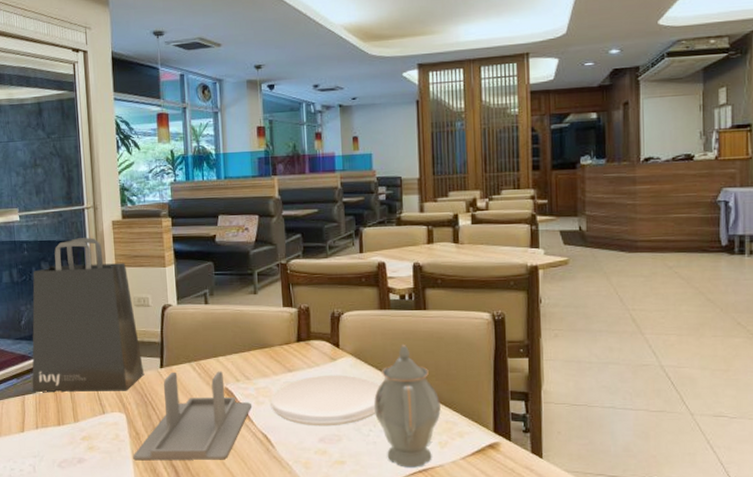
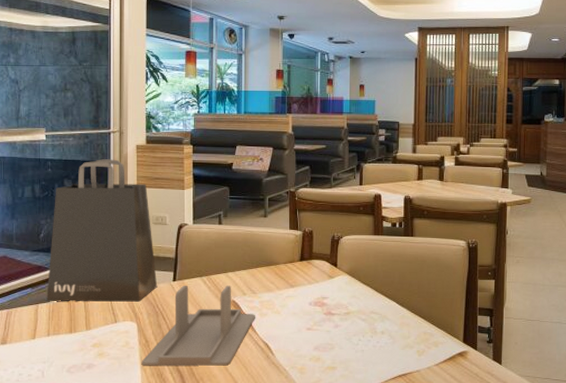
plate: present [270,375,380,426] -> none [273,290,370,336]
teapot: present [373,345,441,468] -> none [363,266,420,373]

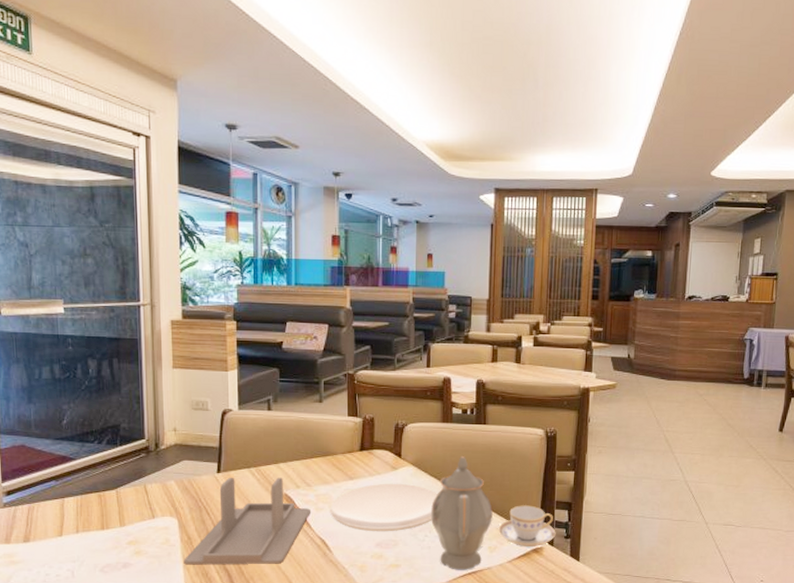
shopping bag: present [46,159,157,302] -> none [73,336,199,496]
plate: none [273,290,370,336] -> present [330,483,438,532]
teapot: none [363,266,420,373] -> present [430,456,493,570]
teacup: none [426,311,479,350] -> present [498,505,556,546]

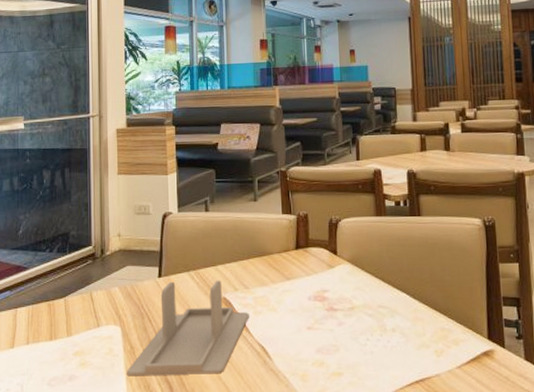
plate: present [330,483,438,532] -> none [268,282,377,337]
teapot: present [430,456,493,570] -> none [370,251,436,378]
teacup: present [498,505,556,546] -> none [443,302,507,349]

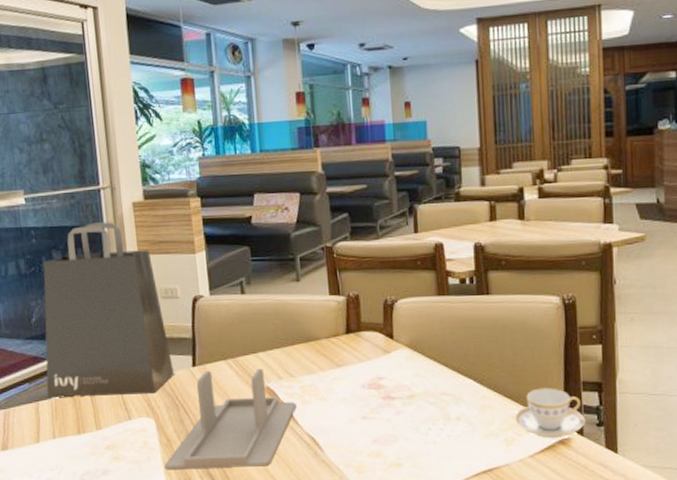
shopping bag: none [25,145,141,305] -> present [43,222,174,397]
teacup: none [443,302,507,349] -> present [514,388,586,438]

